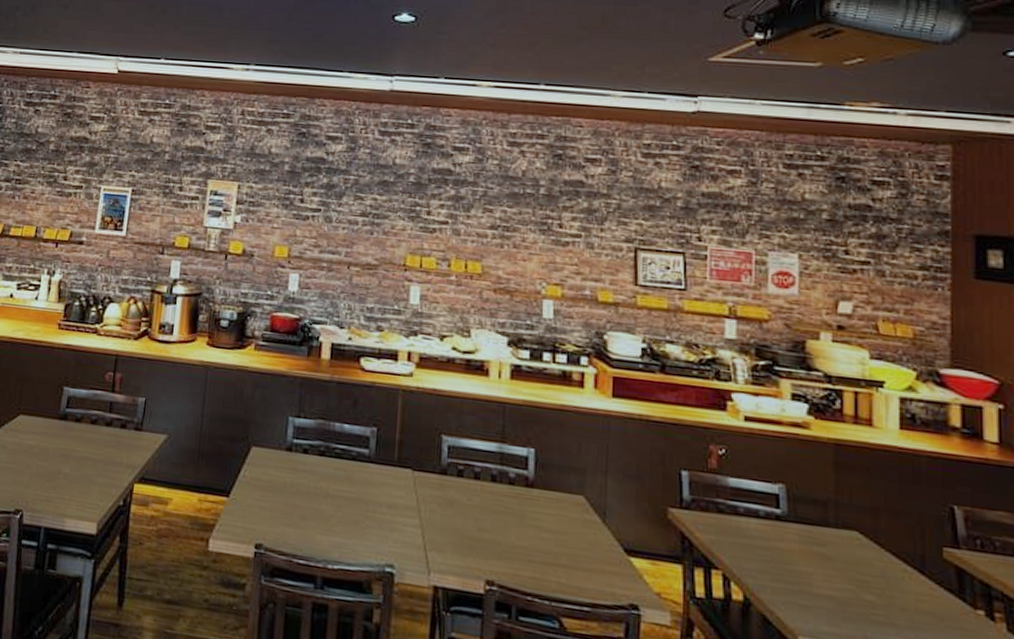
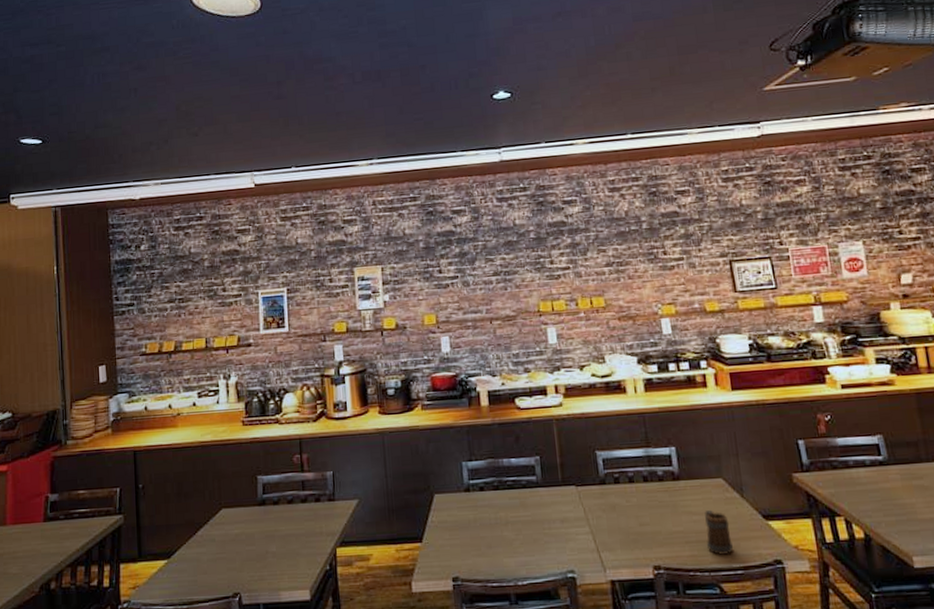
mug: none [553,528,584,587] -> present [704,509,733,556]

